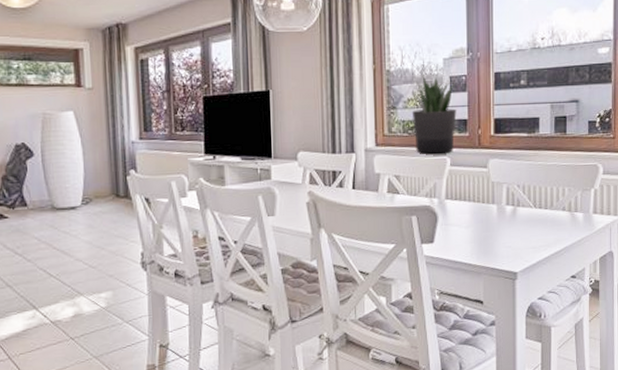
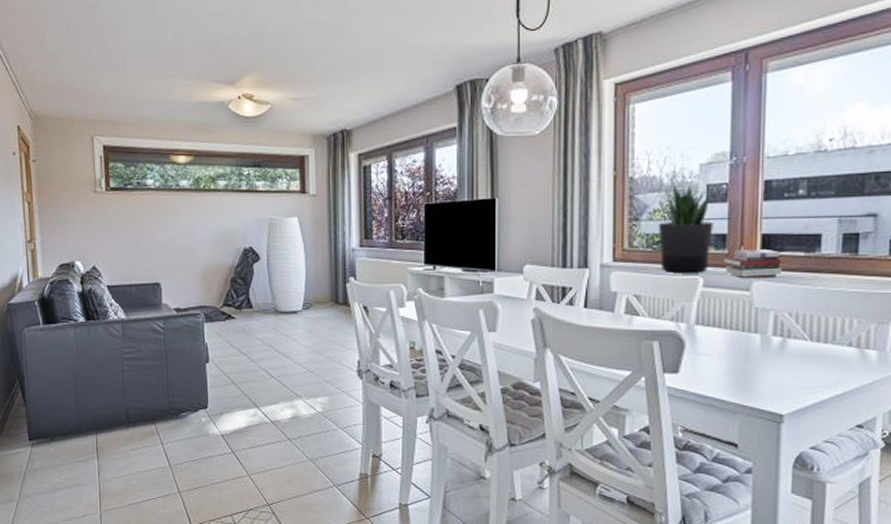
books: none [465,132,510,157] -> present [723,249,782,277]

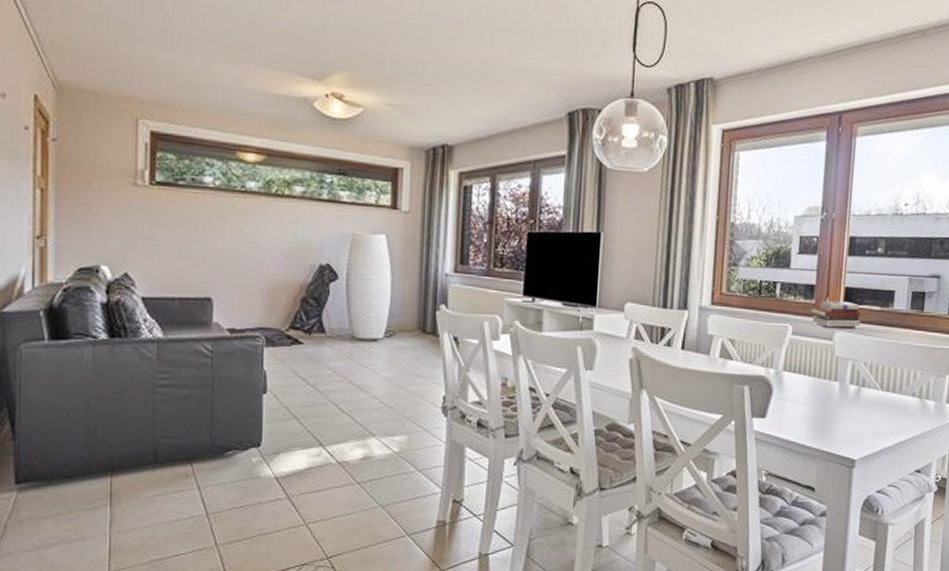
planter: present [658,181,714,272] -> none [754,230,804,320]

